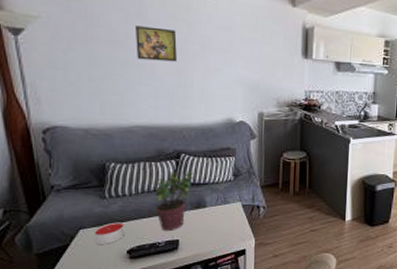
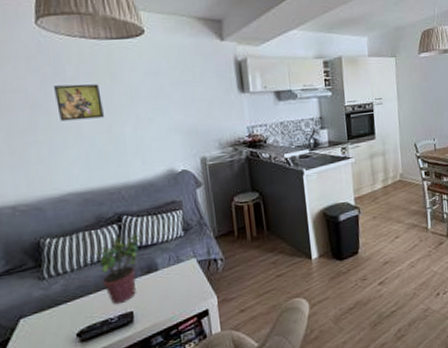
candle: present [93,222,124,246] -> none [36,303,71,333]

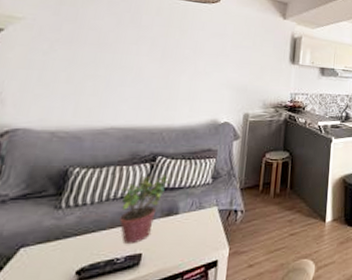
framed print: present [53,84,104,122] -> none [124,30,168,65]

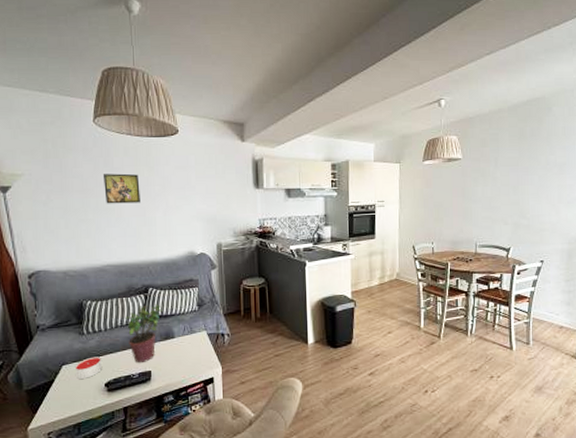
candle: none [37,236,78,267] -> present [75,357,102,380]
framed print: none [124,30,168,65] -> present [102,173,140,204]

